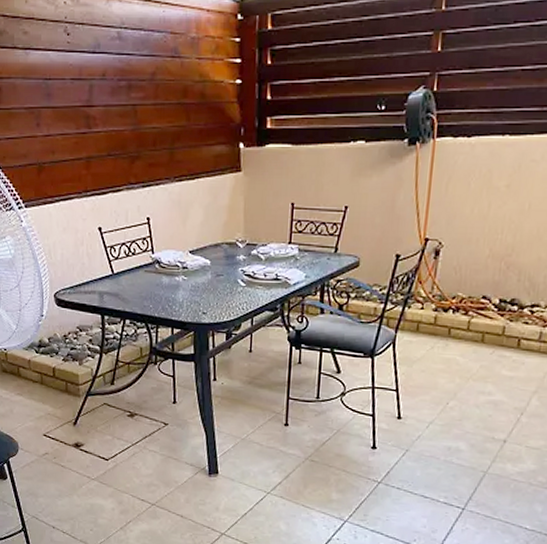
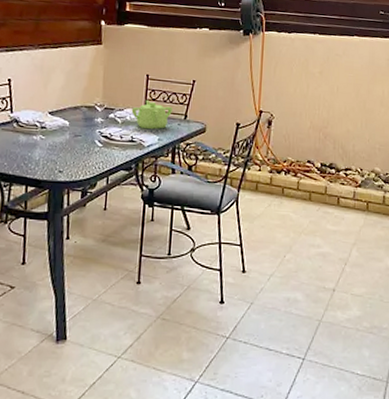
teapot: none [275,232,322,266] -> present [131,99,174,130]

